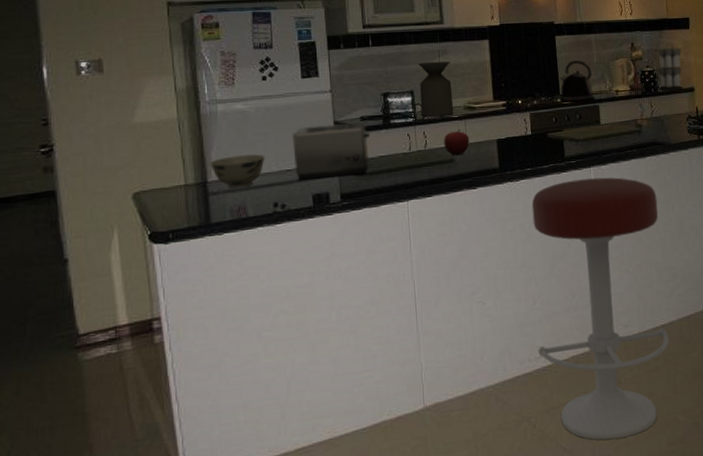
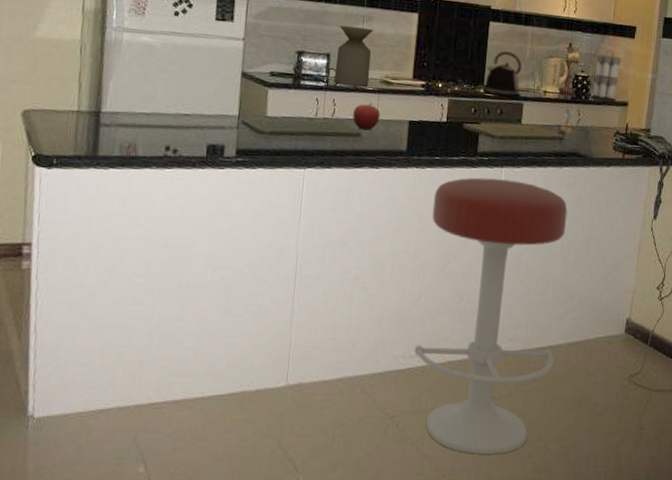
bowl: present [210,154,266,189] -> none [106,89,166,125]
toaster: present [292,122,371,180] -> none [193,72,278,133]

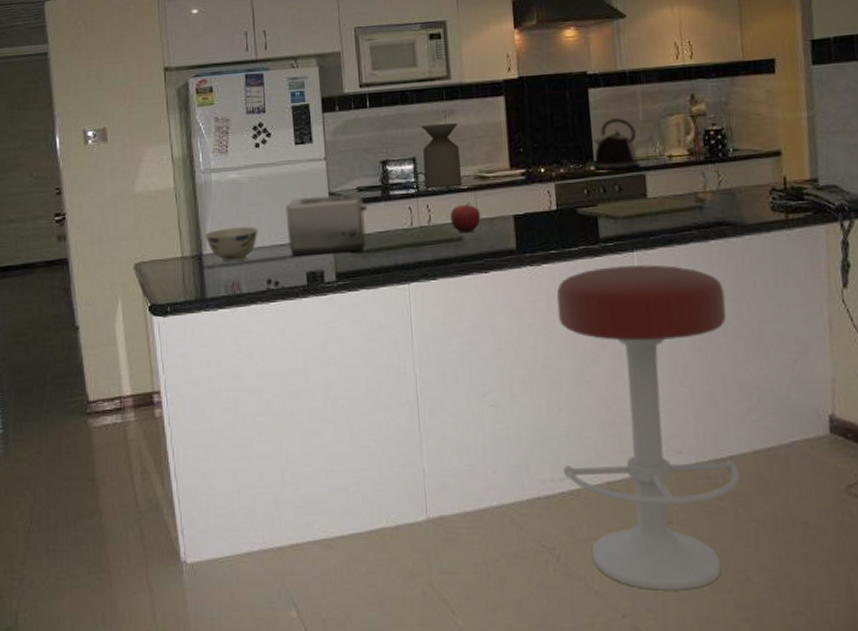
bowl: none [106,89,166,125] -> present [205,227,259,262]
toaster: none [193,72,278,133] -> present [285,194,368,256]
spice rack: present [590,49,622,102] -> none [728,92,765,156]

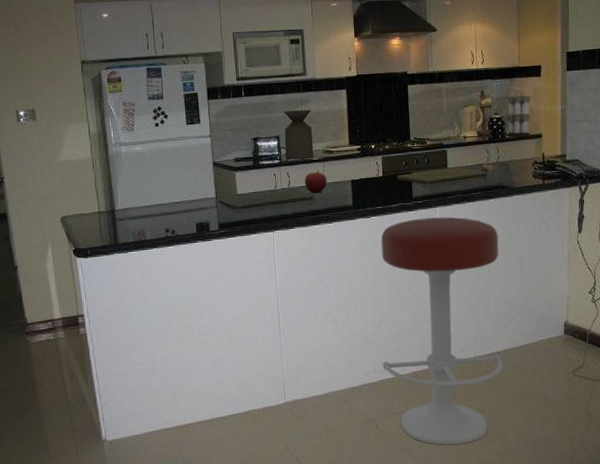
bowl: present [205,227,259,262] -> none [116,188,159,216]
toaster: present [285,194,368,256] -> none [179,163,243,211]
kettle: present [594,118,640,171] -> none [410,108,443,148]
spice rack: none [728,92,765,156] -> present [506,90,531,137]

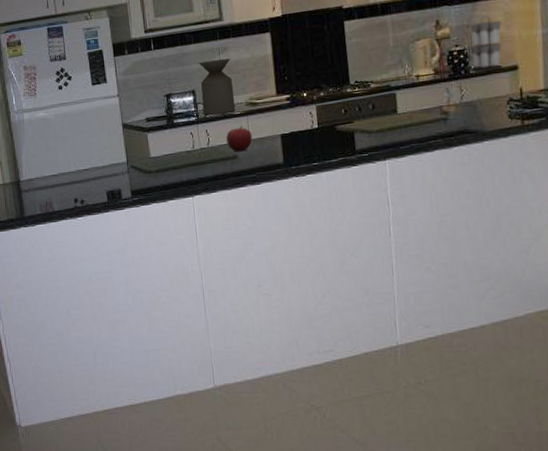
bar stool: present [381,217,503,445] -> none [319,170,480,439]

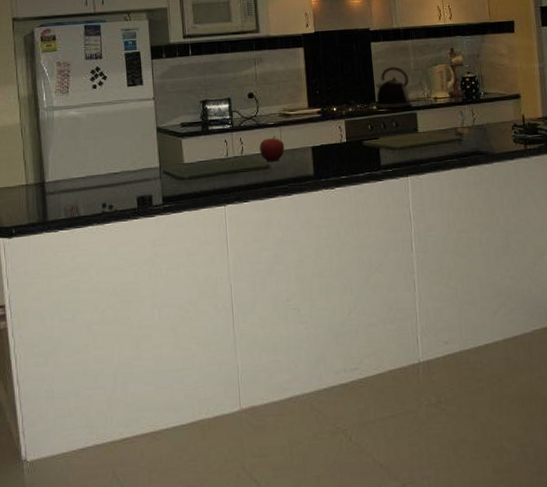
side table: present [198,58,236,116] -> none [234,69,270,124]
kettle: none [350,45,391,92] -> present [375,66,412,110]
spice rack: present [470,15,503,73] -> none [480,47,508,98]

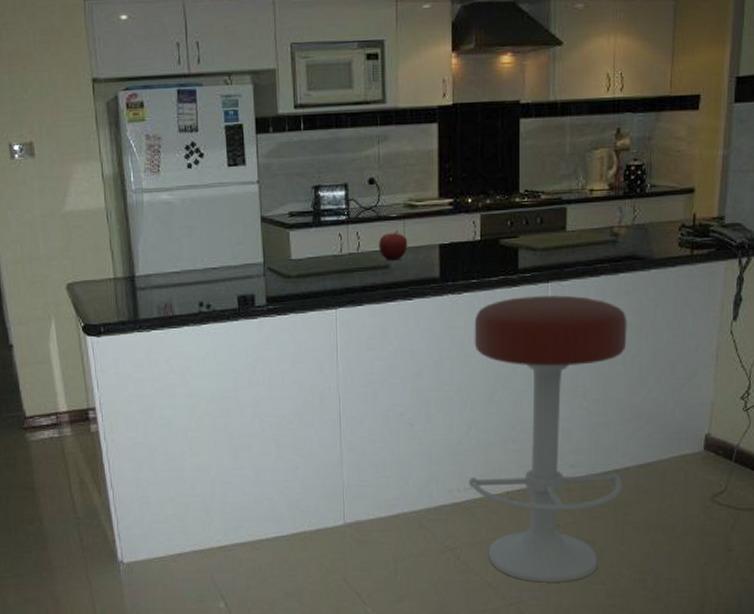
bar stool: none [346,187,494,461] -> present [468,295,627,583]
kettle: present [375,66,412,110] -> none [519,150,562,204]

